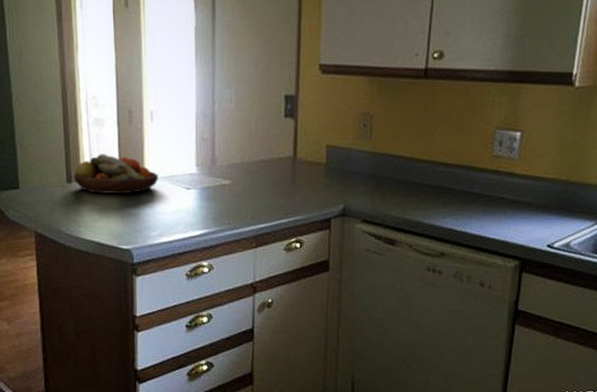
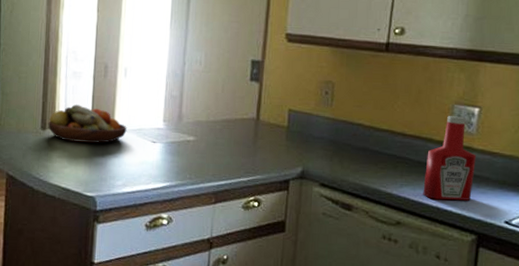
ketchup bottle: none [466,142,518,228] -> present [423,116,476,201]

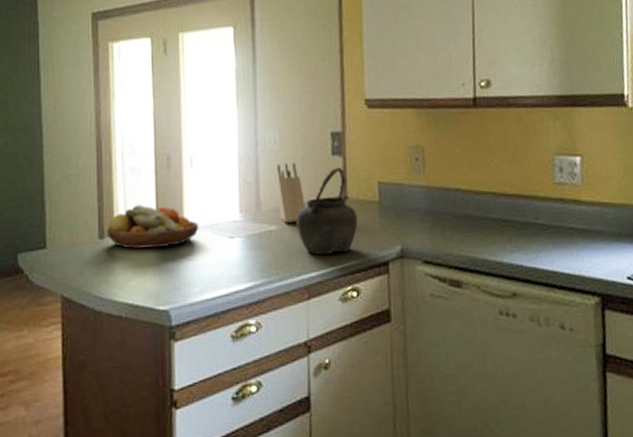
knife block: none [197,83,222,136] -> present [276,163,305,223]
kettle: none [211,92,267,168] -> present [296,167,358,255]
ketchup bottle: present [423,116,476,201] -> none [534,168,588,263]

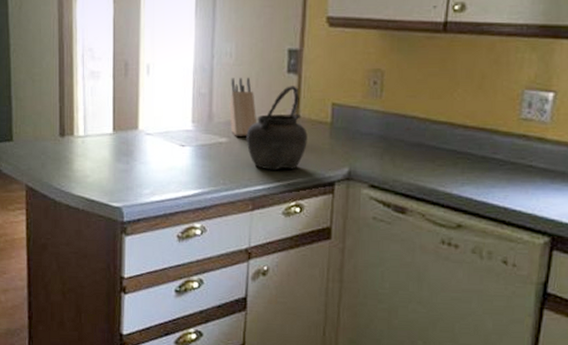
fruit bowl: present [106,205,199,249] -> none [67,107,152,150]

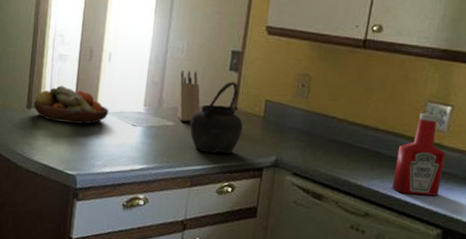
fruit bowl: none [67,107,152,150] -> present [33,86,109,124]
ketchup bottle: none [487,103,550,199] -> present [392,113,446,196]

